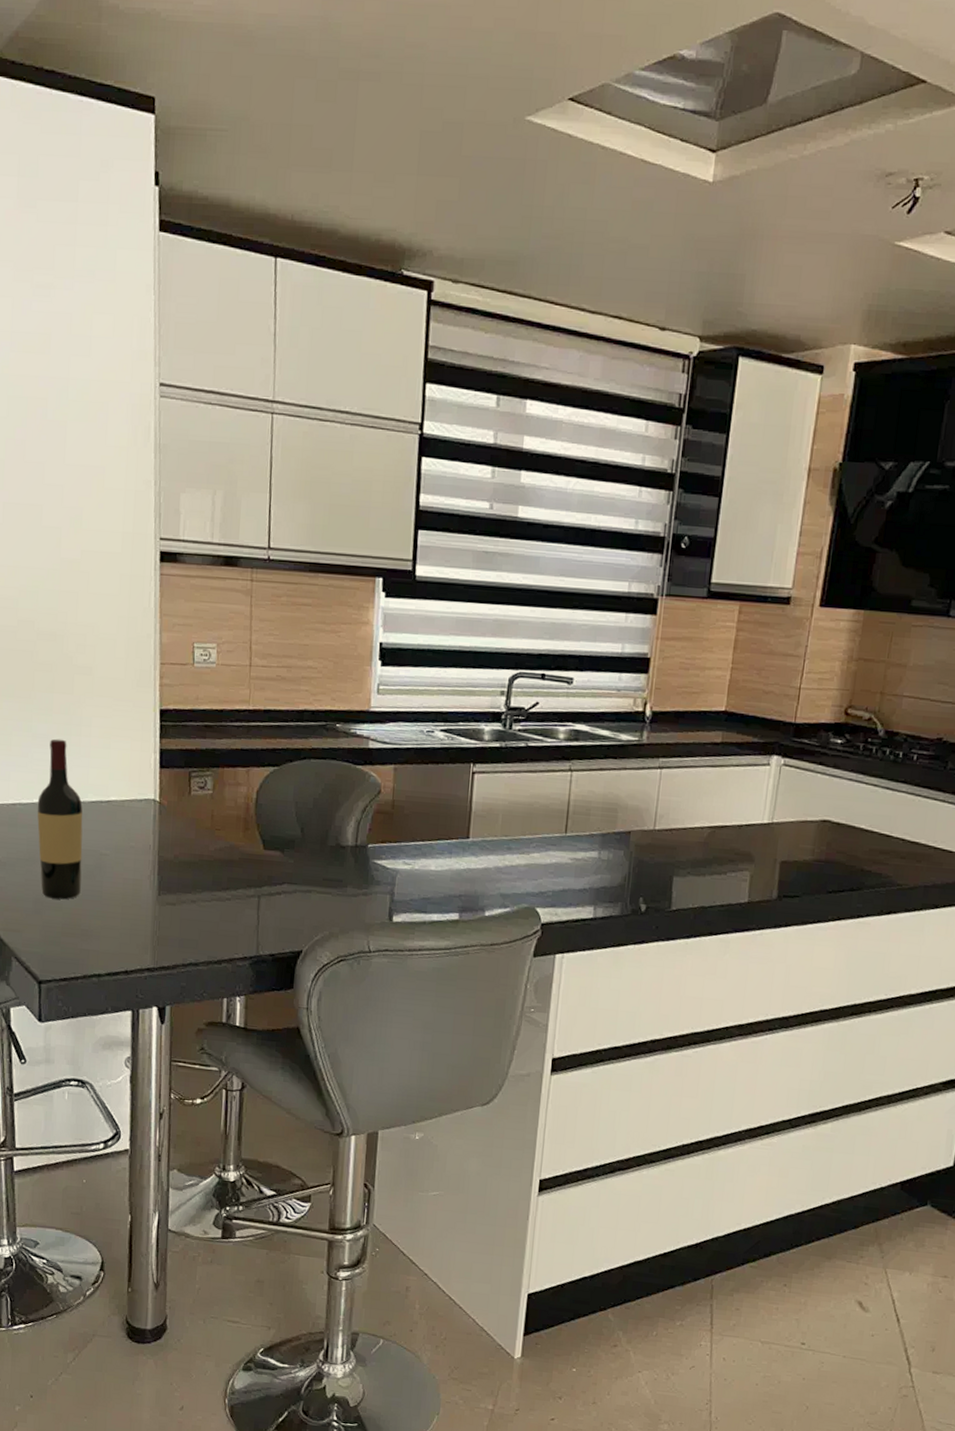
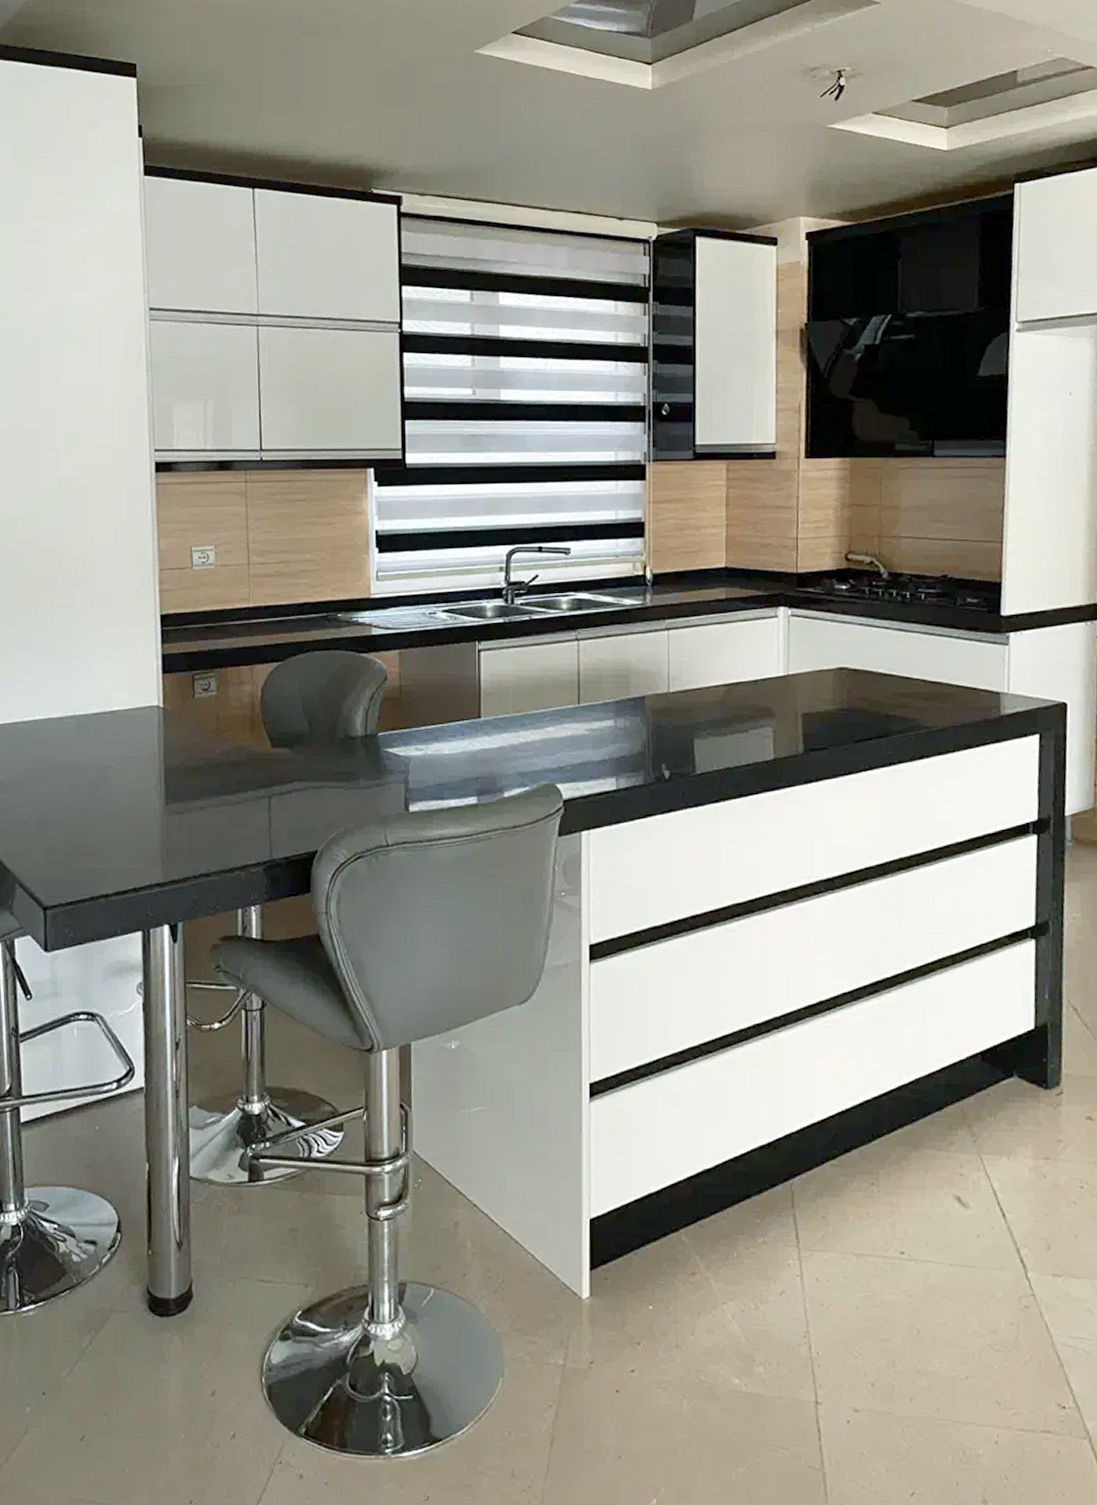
wine bottle: present [37,738,83,900] -> none [39,653,87,818]

